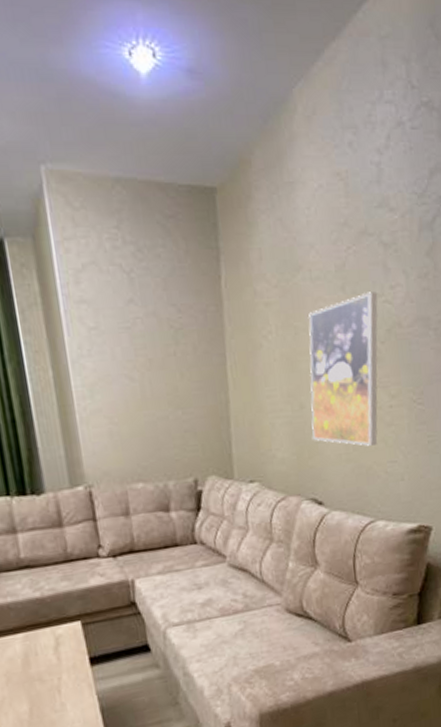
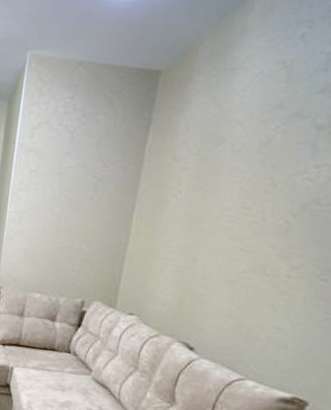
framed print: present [308,291,378,446] -> none [197,168,300,309]

